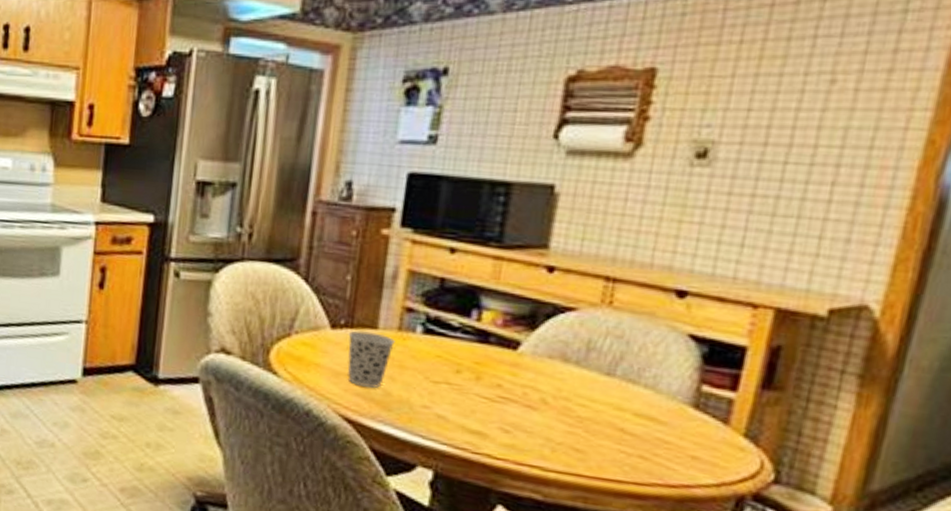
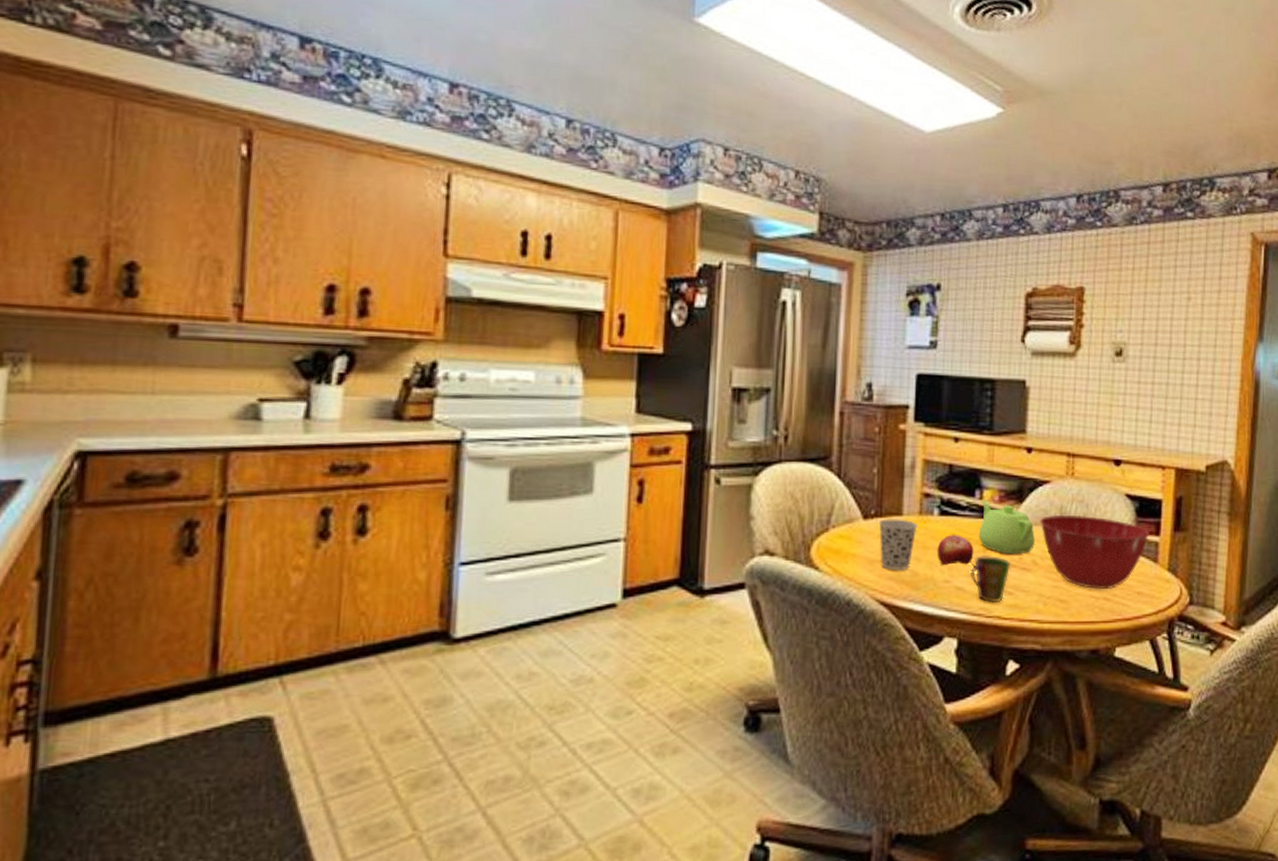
fruit: none [416,356,464,392] -> present [937,535,974,566]
cup: none [455,384,512,440] -> present [969,556,1011,603]
teapot: none [470,321,548,389] -> present [978,499,1035,555]
mixing bowl: none [556,349,722,447] -> present [1040,515,1150,590]

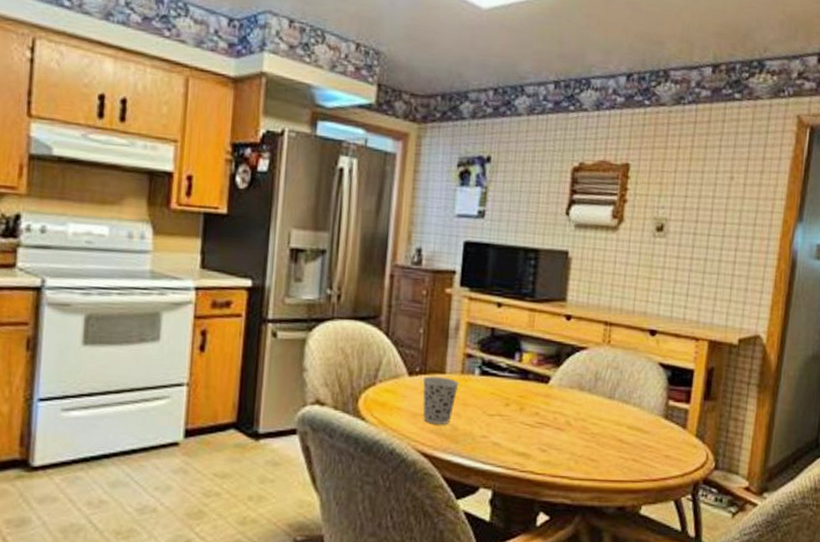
fruit: present [937,535,974,566] -> none [476,394,511,422]
cup: present [969,556,1011,603] -> none [506,414,546,459]
teapot: present [978,499,1035,555] -> none [516,362,570,415]
mixing bowl: present [1040,515,1150,590] -> none [575,380,680,452]

